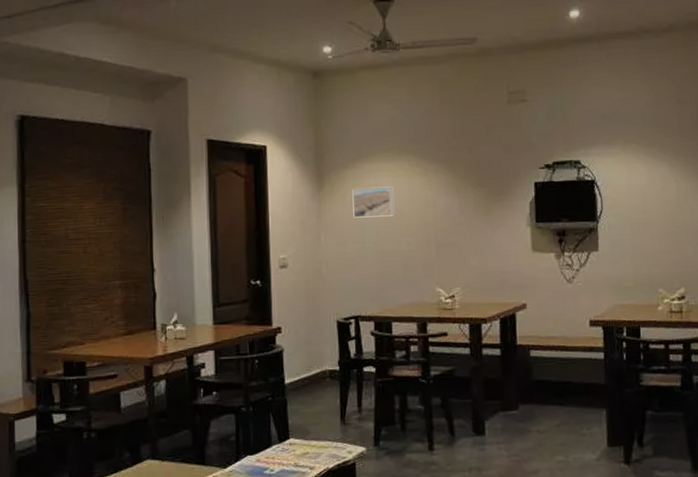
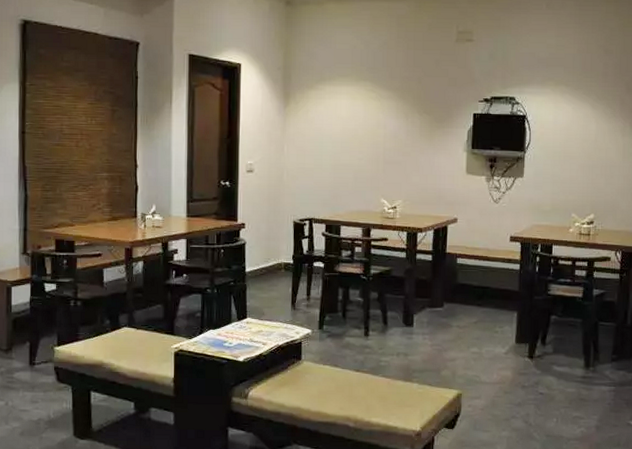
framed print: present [352,186,394,218] -> none [313,107,350,134]

